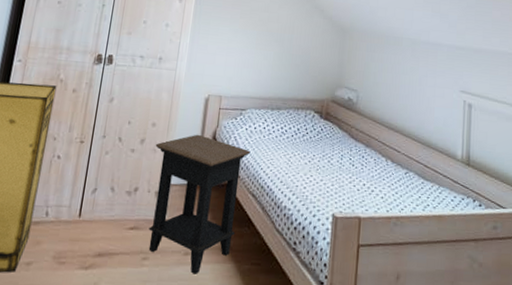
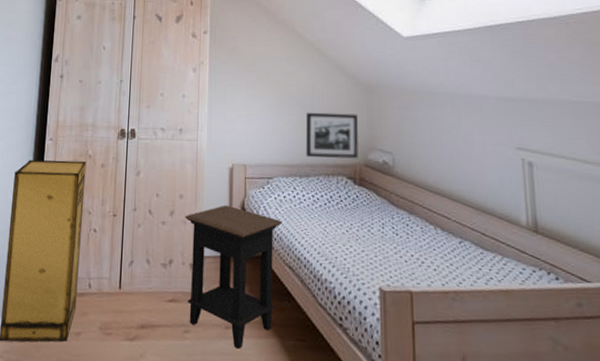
picture frame: none [279,48,330,95] -> present [305,112,359,159]

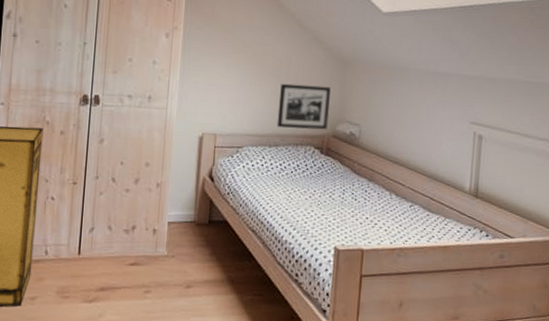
side table: present [185,205,282,349] -> none [149,173,249,305]

